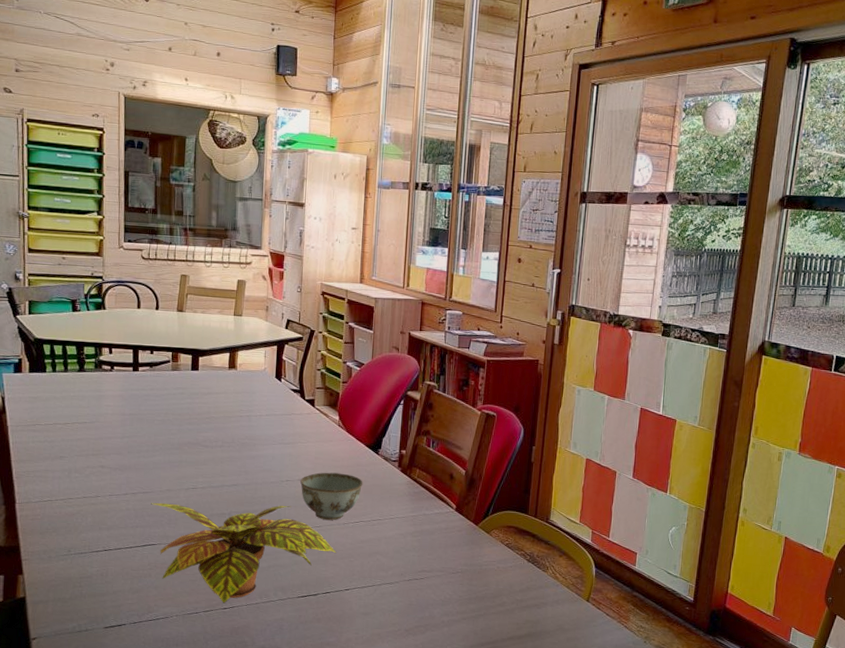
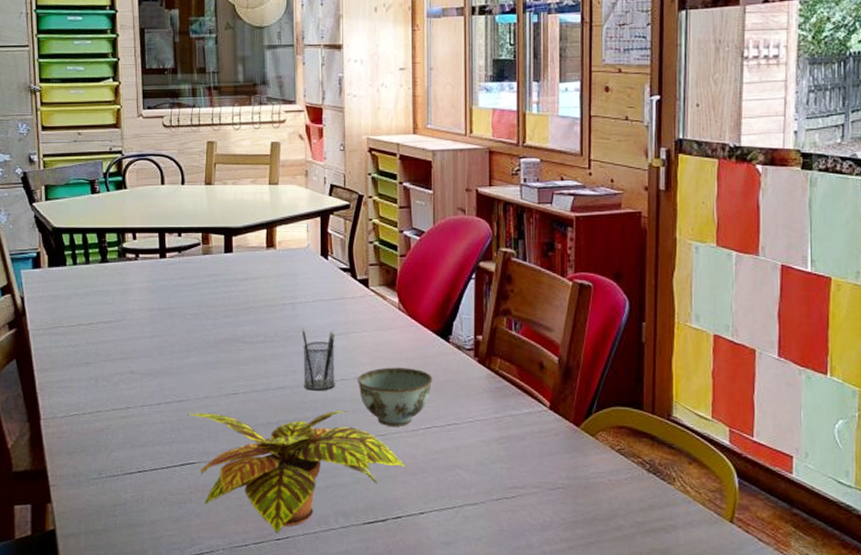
pencil holder: none [254,436,284,489] -> present [301,327,336,391]

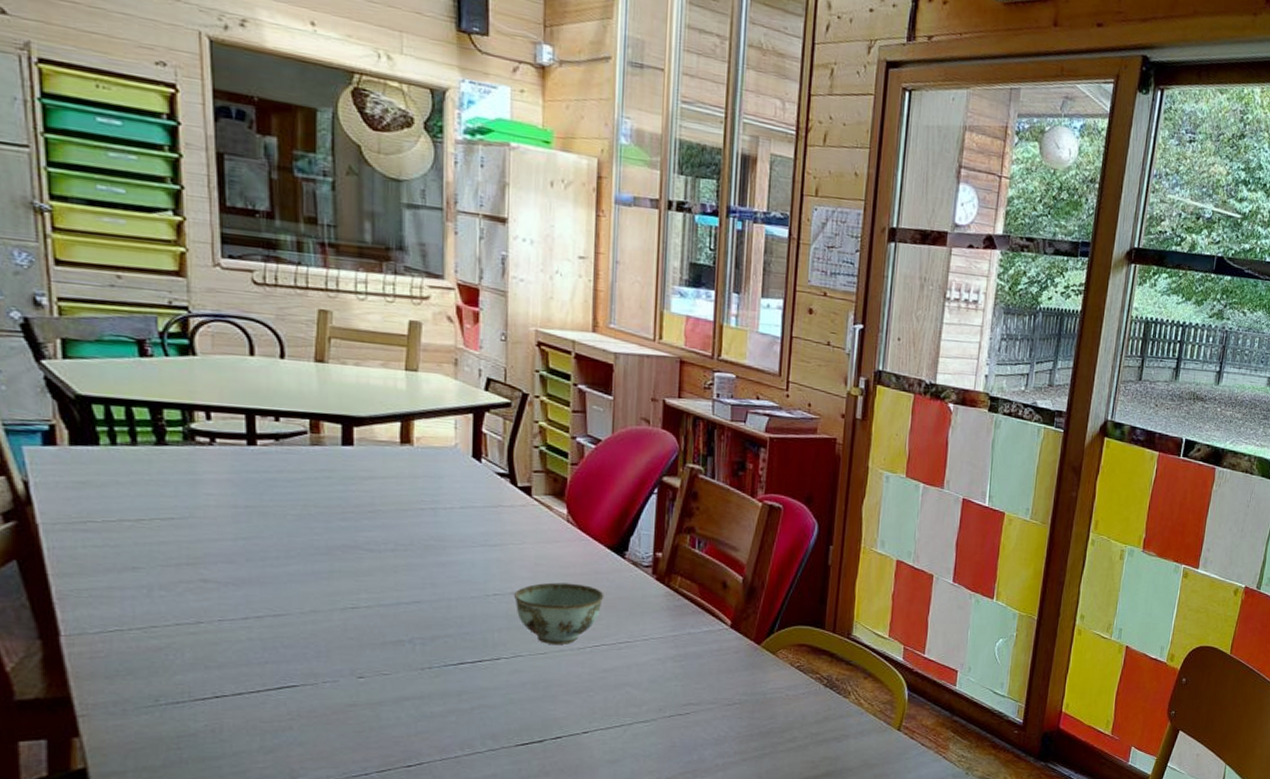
plant: present [187,410,406,533] -> none [287,627,570,760]
pencil holder: present [301,327,336,391] -> none [445,536,489,607]

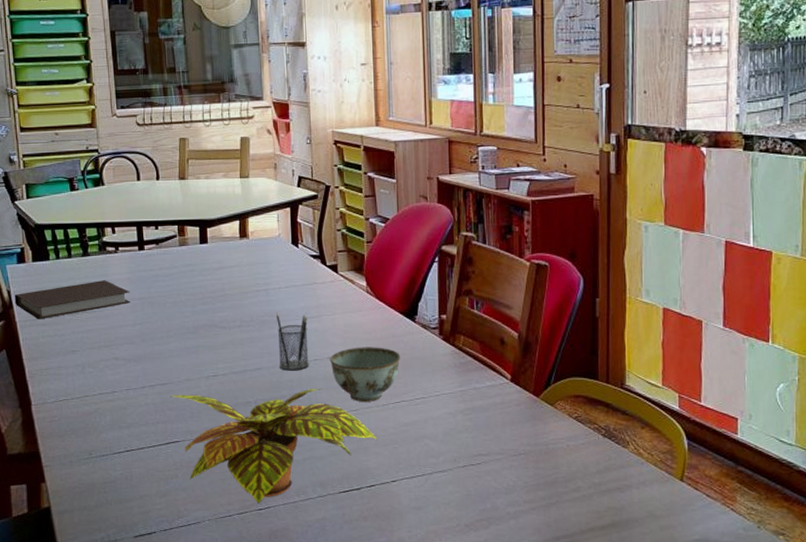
notebook: none [35,479,231,523] -> present [14,280,131,319]
plant: none [287,627,570,760] -> present [170,388,378,504]
pencil holder: none [445,536,489,607] -> present [275,312,309,371]

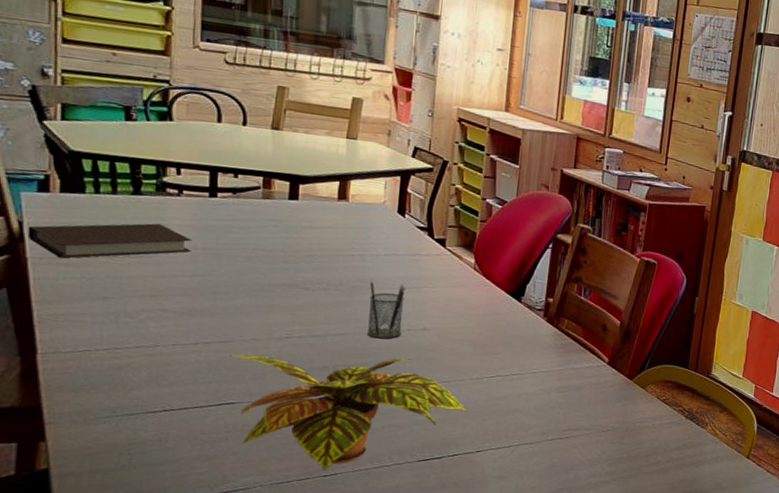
bowl: present [330,347,401,402] -> none [425,321,502,375]

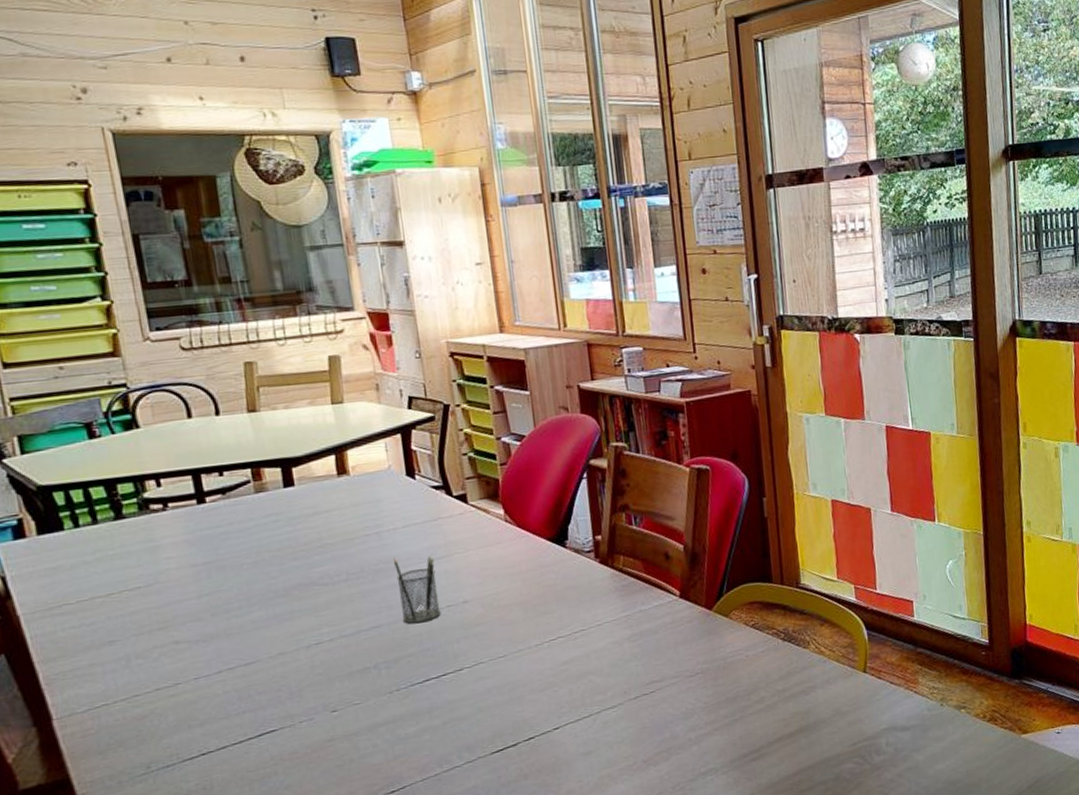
notebook: present [27,223,192,258] -> none [12,546,192,609]
plant: present [230,354,467,470] -> none [258,638,534,786]

